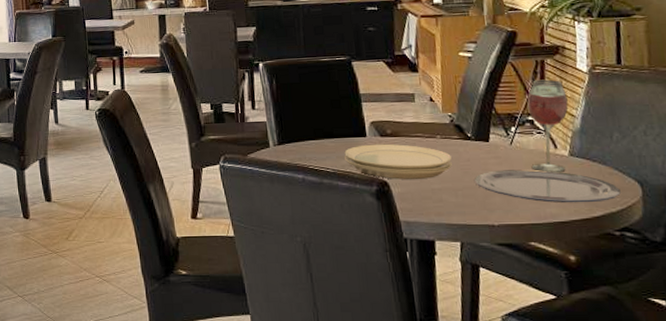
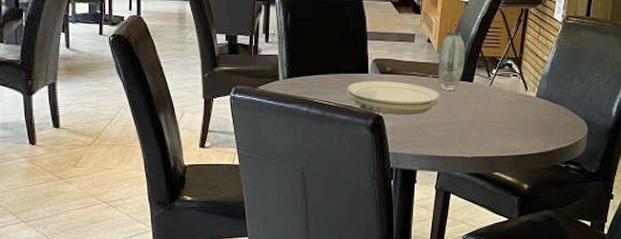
vase: none [444,88,476,152] -> present [437,31,465,90]
plate: present [474,169,621,203] -> none [456,108,571,139]
wineglass: present [527,79,569,172] -> none [504,27,542,111]

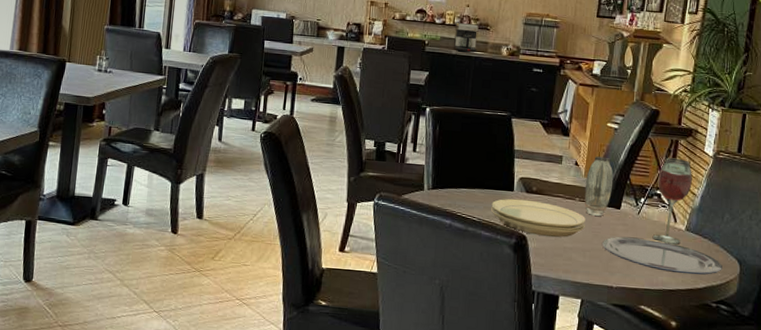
plate: none [456,108,571,139] -> present [601,236,722,275]
wineglass: none [504,27,542,111] -> present [652,157,692,244]

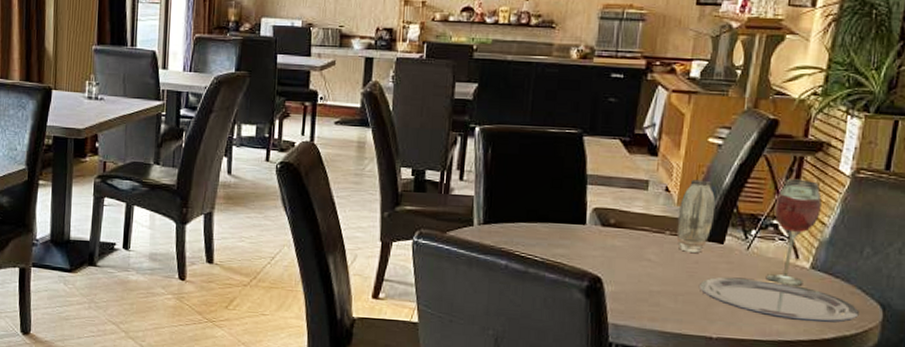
coffee maker: present [453,22,479,53] -> none [508,20,541,58]
plate: present [491,198,585,237] -> none [557,233,678,279]

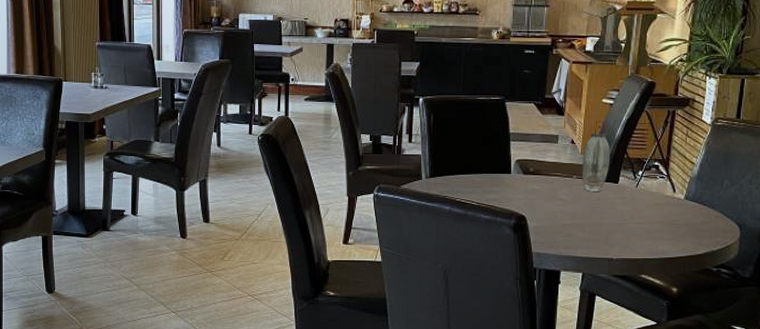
plate: present [698,277,859,323] -> none [600,210,722,242]
wineglass: present [765,178,822,286] -> none [651,129,690,213]

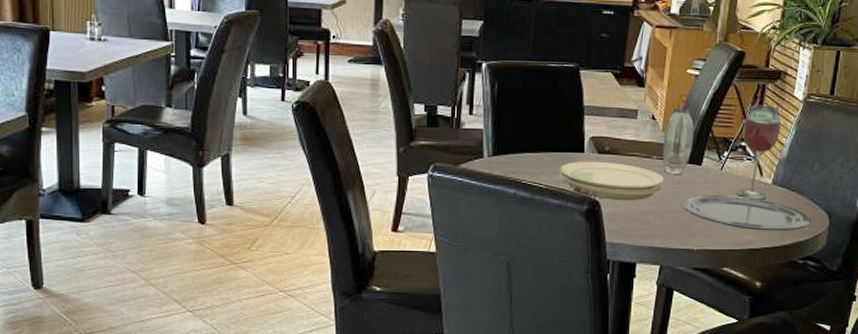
plate: none [489,181,584,215] -> present [560,161,664,200]
plate: none [600,210,722,242] -> present [681,195,811,231]
wineglass: none [651,129,690,213] -> present [736,105,780,200]

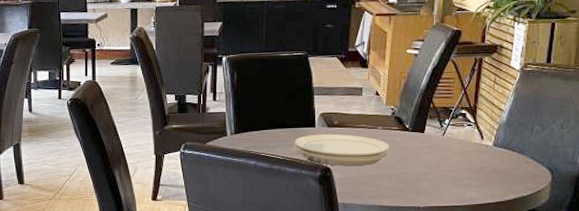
vase: present [662,108,693,174] -> none [387,83,415,142]
plate: present [681,195,811,231] -> none [407,158,533,188]
wineglass: present [736,105,780,200] -> none [458,76,498,161]

